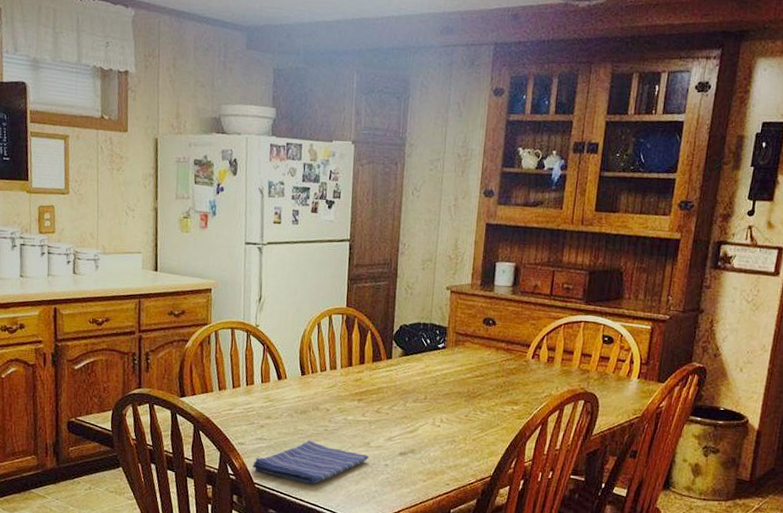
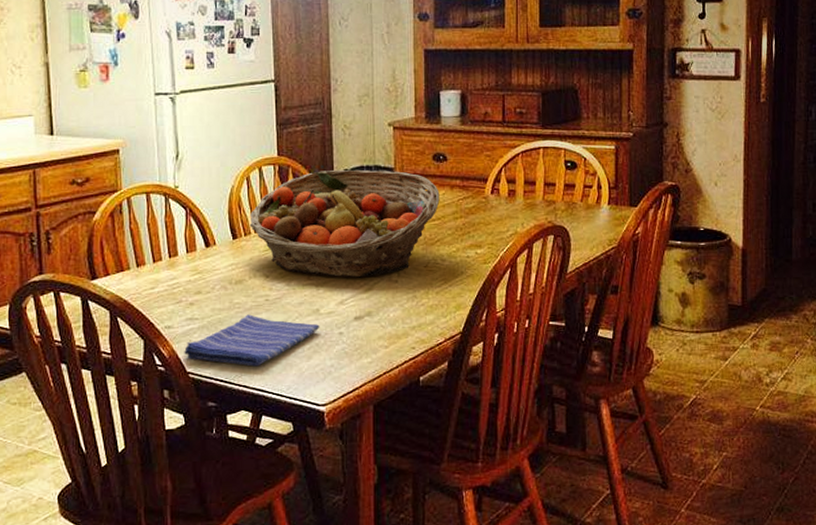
fruit basket: none [316,323,486,420] -> present [249,169,440,278]

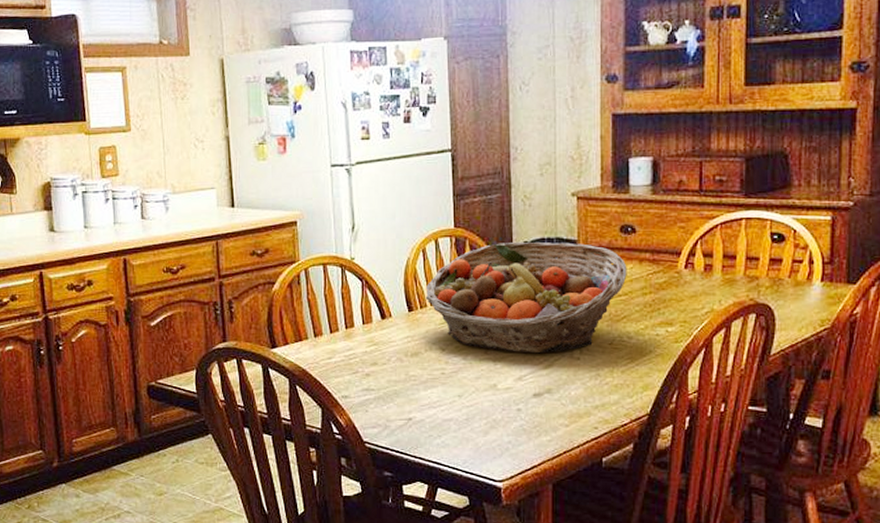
dish towel: present [184,314,320,367] -> none [361,387,497,439]

